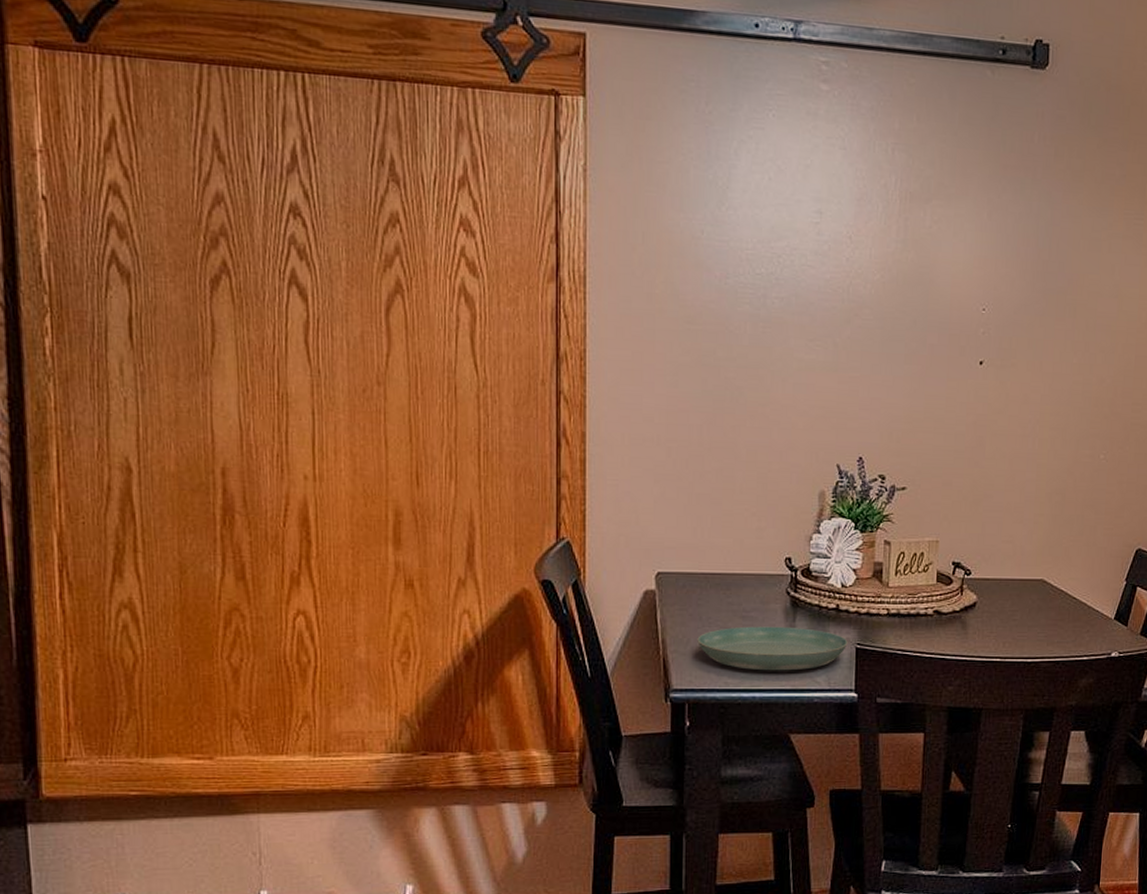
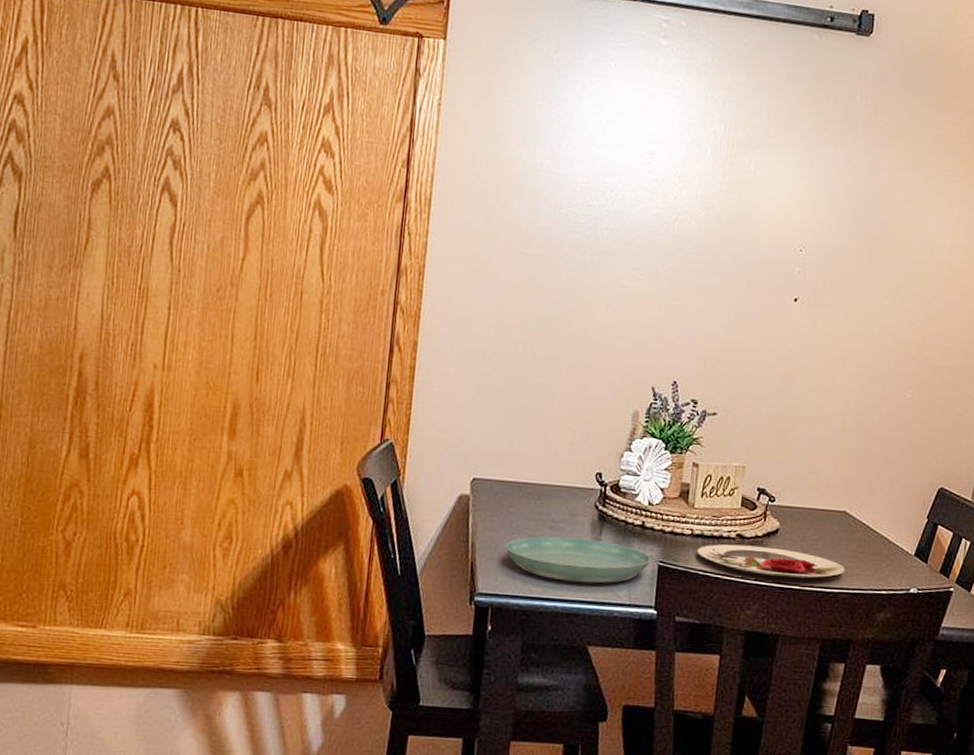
plate: none [895,621,1046,650] -> present [697,544,845,579]

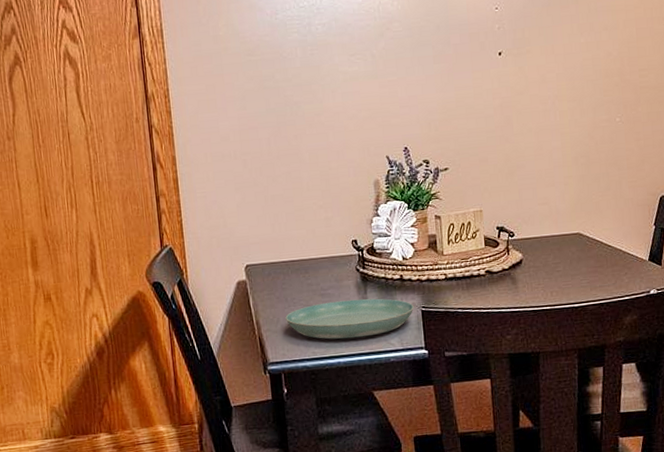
plate: present [697,544,845,579] -> none [453,276,589,303]

